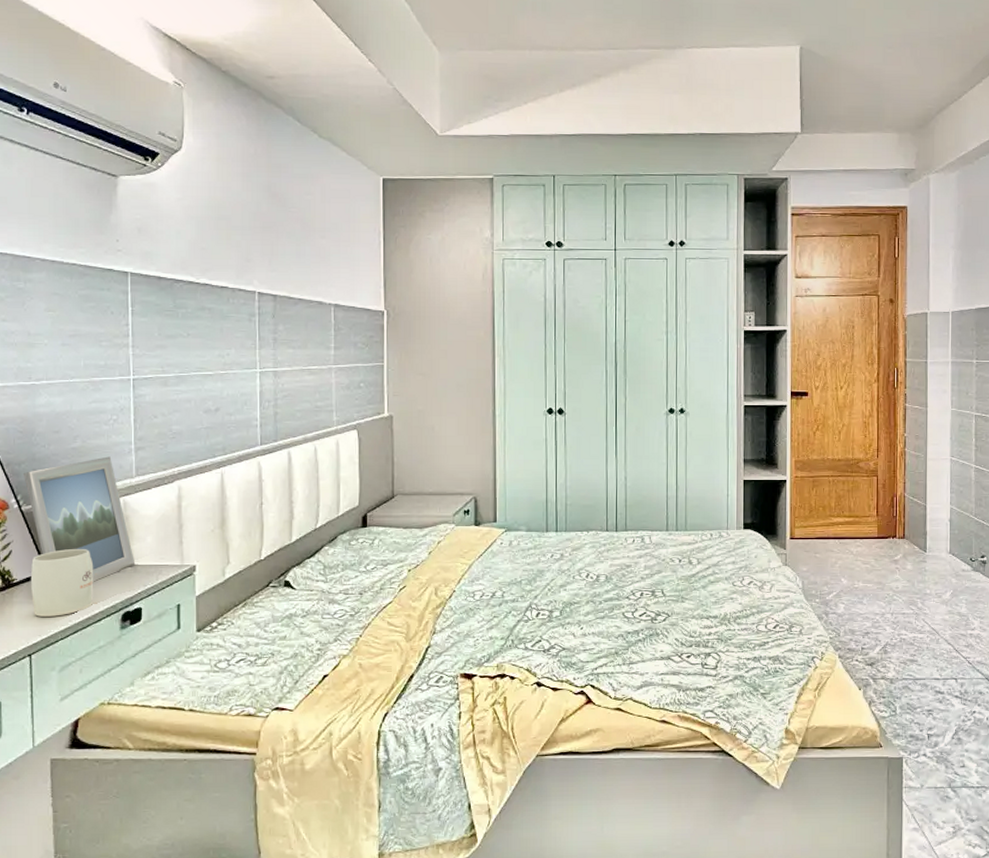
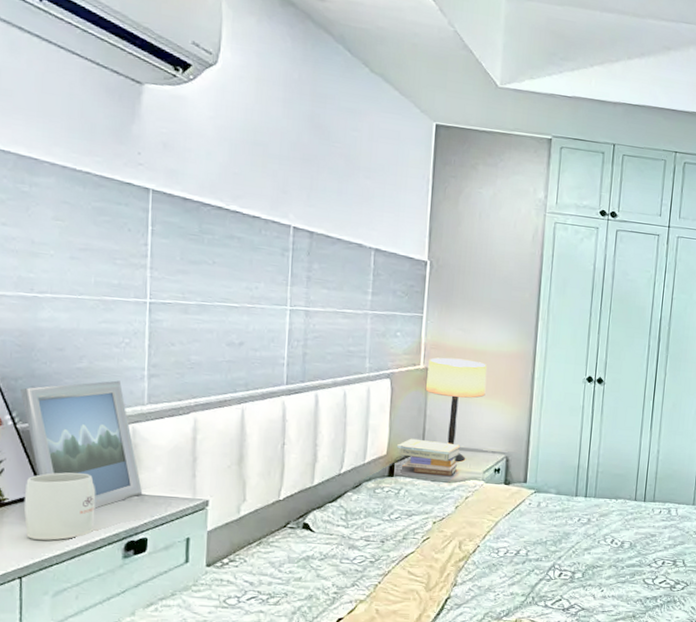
books: none [368,487,429,522] -> present [397,438,461,476]
table lamp: none [391,403,449,507] -> present [425,357,487,462]

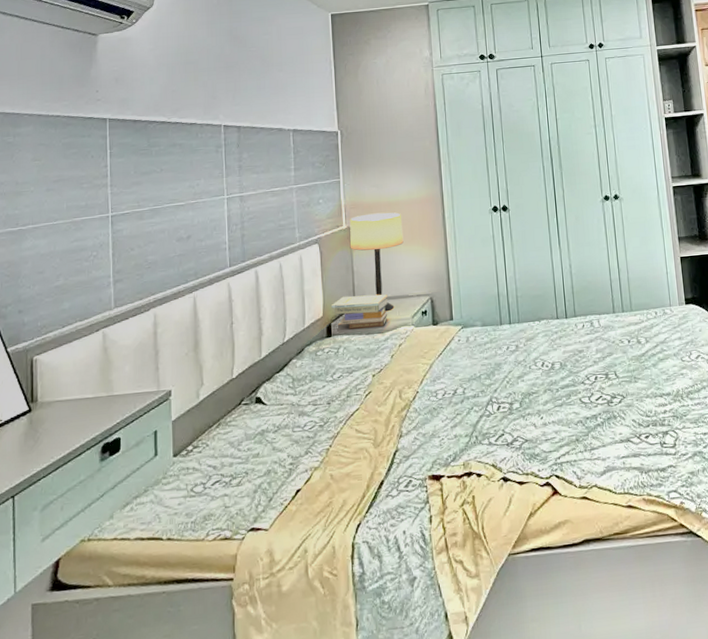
picture frame: present [21,380,143,509] -> none [10,291,115,416]
mug: present [23,472,96,541] -> none [14,383,75,456]

